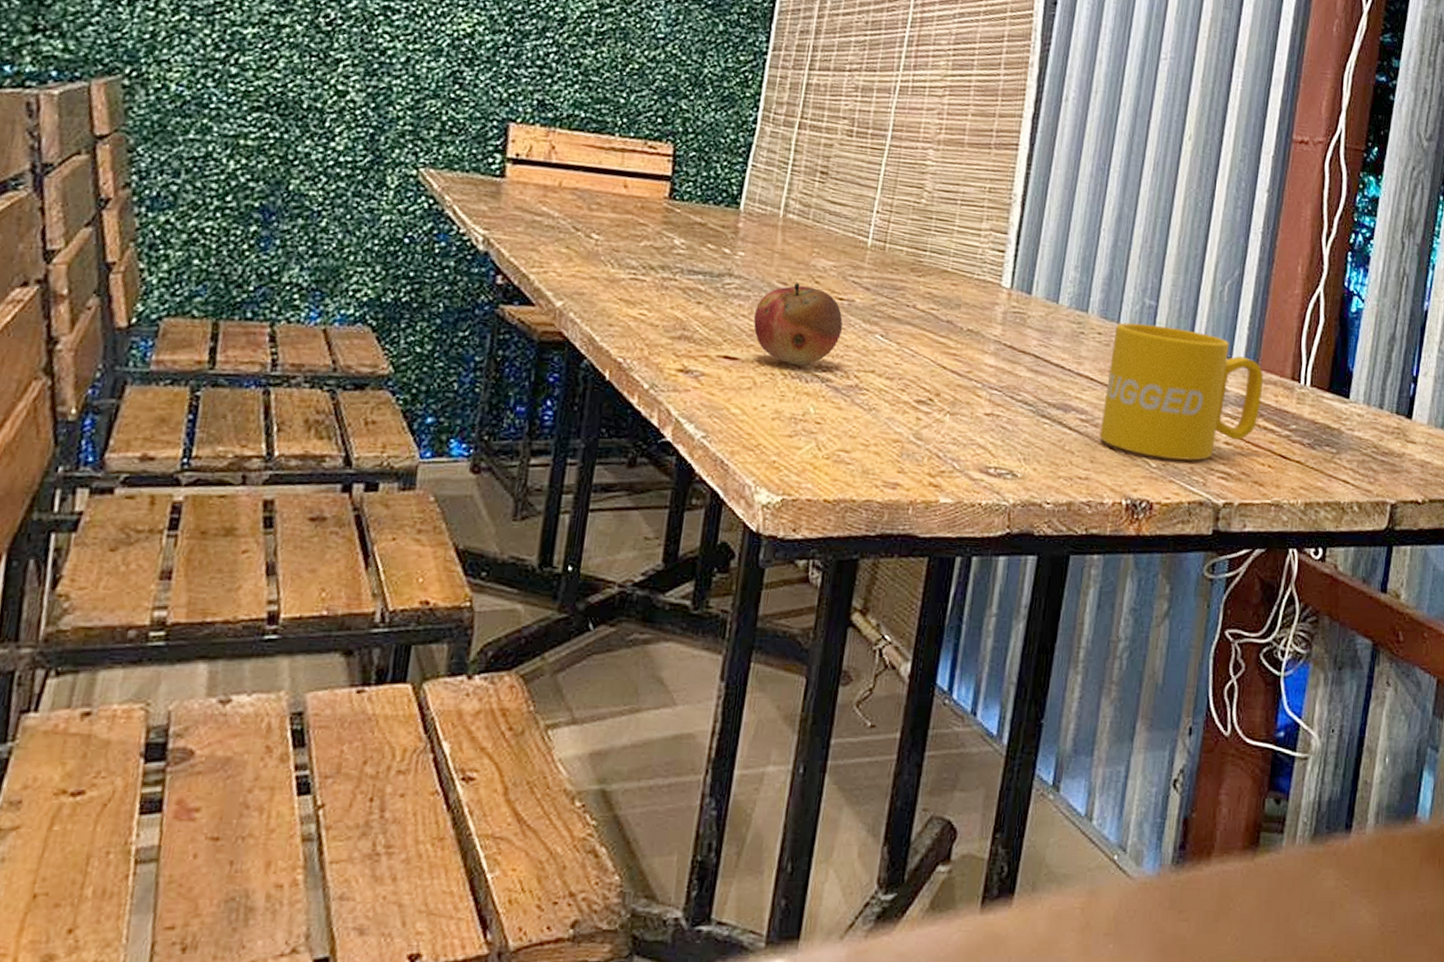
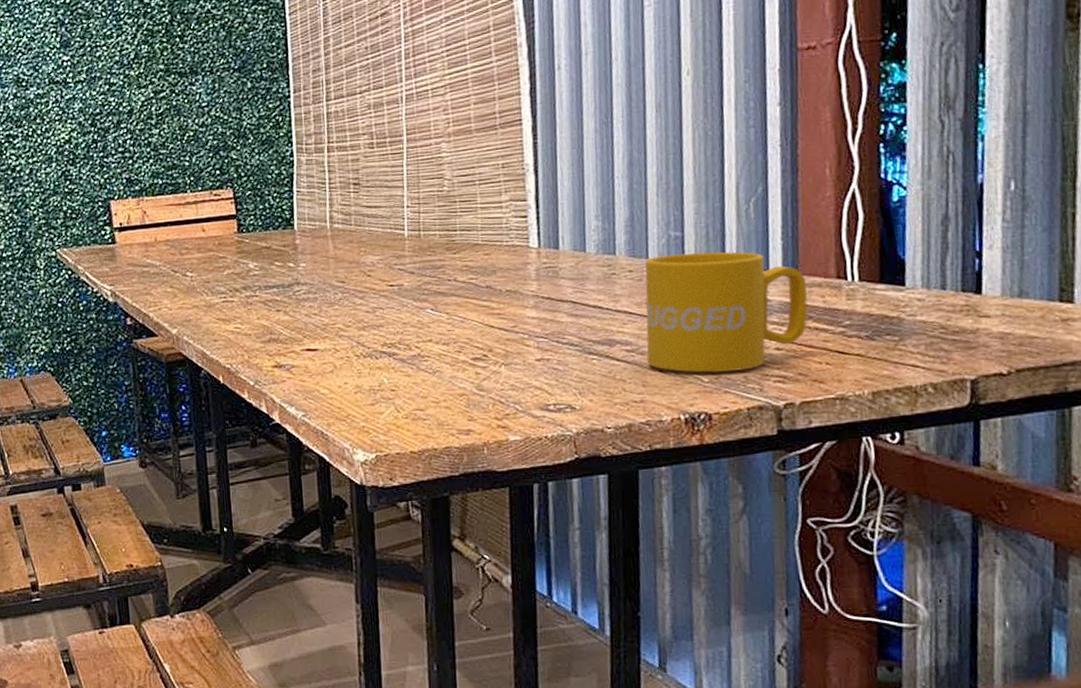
fruit: present [753,283,843,366] -> none [323,279,398,347]

